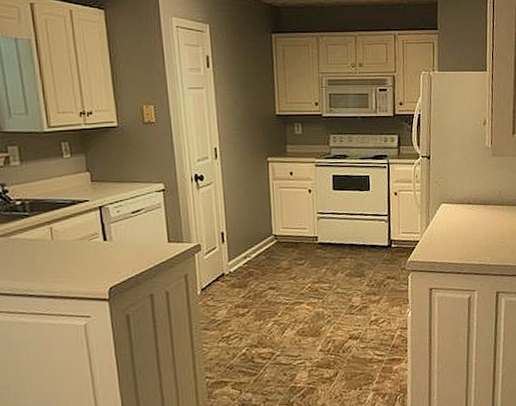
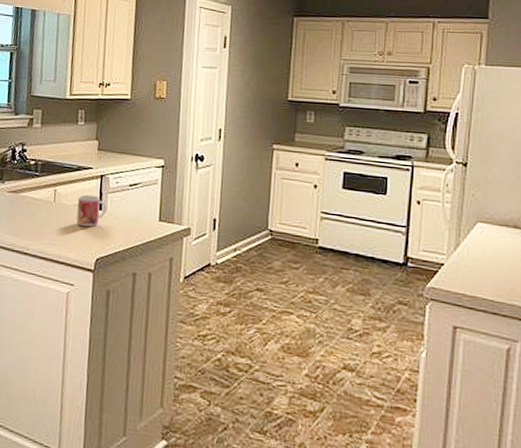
mug: none [78,227,112,259] -> present [76,194,107,227]

